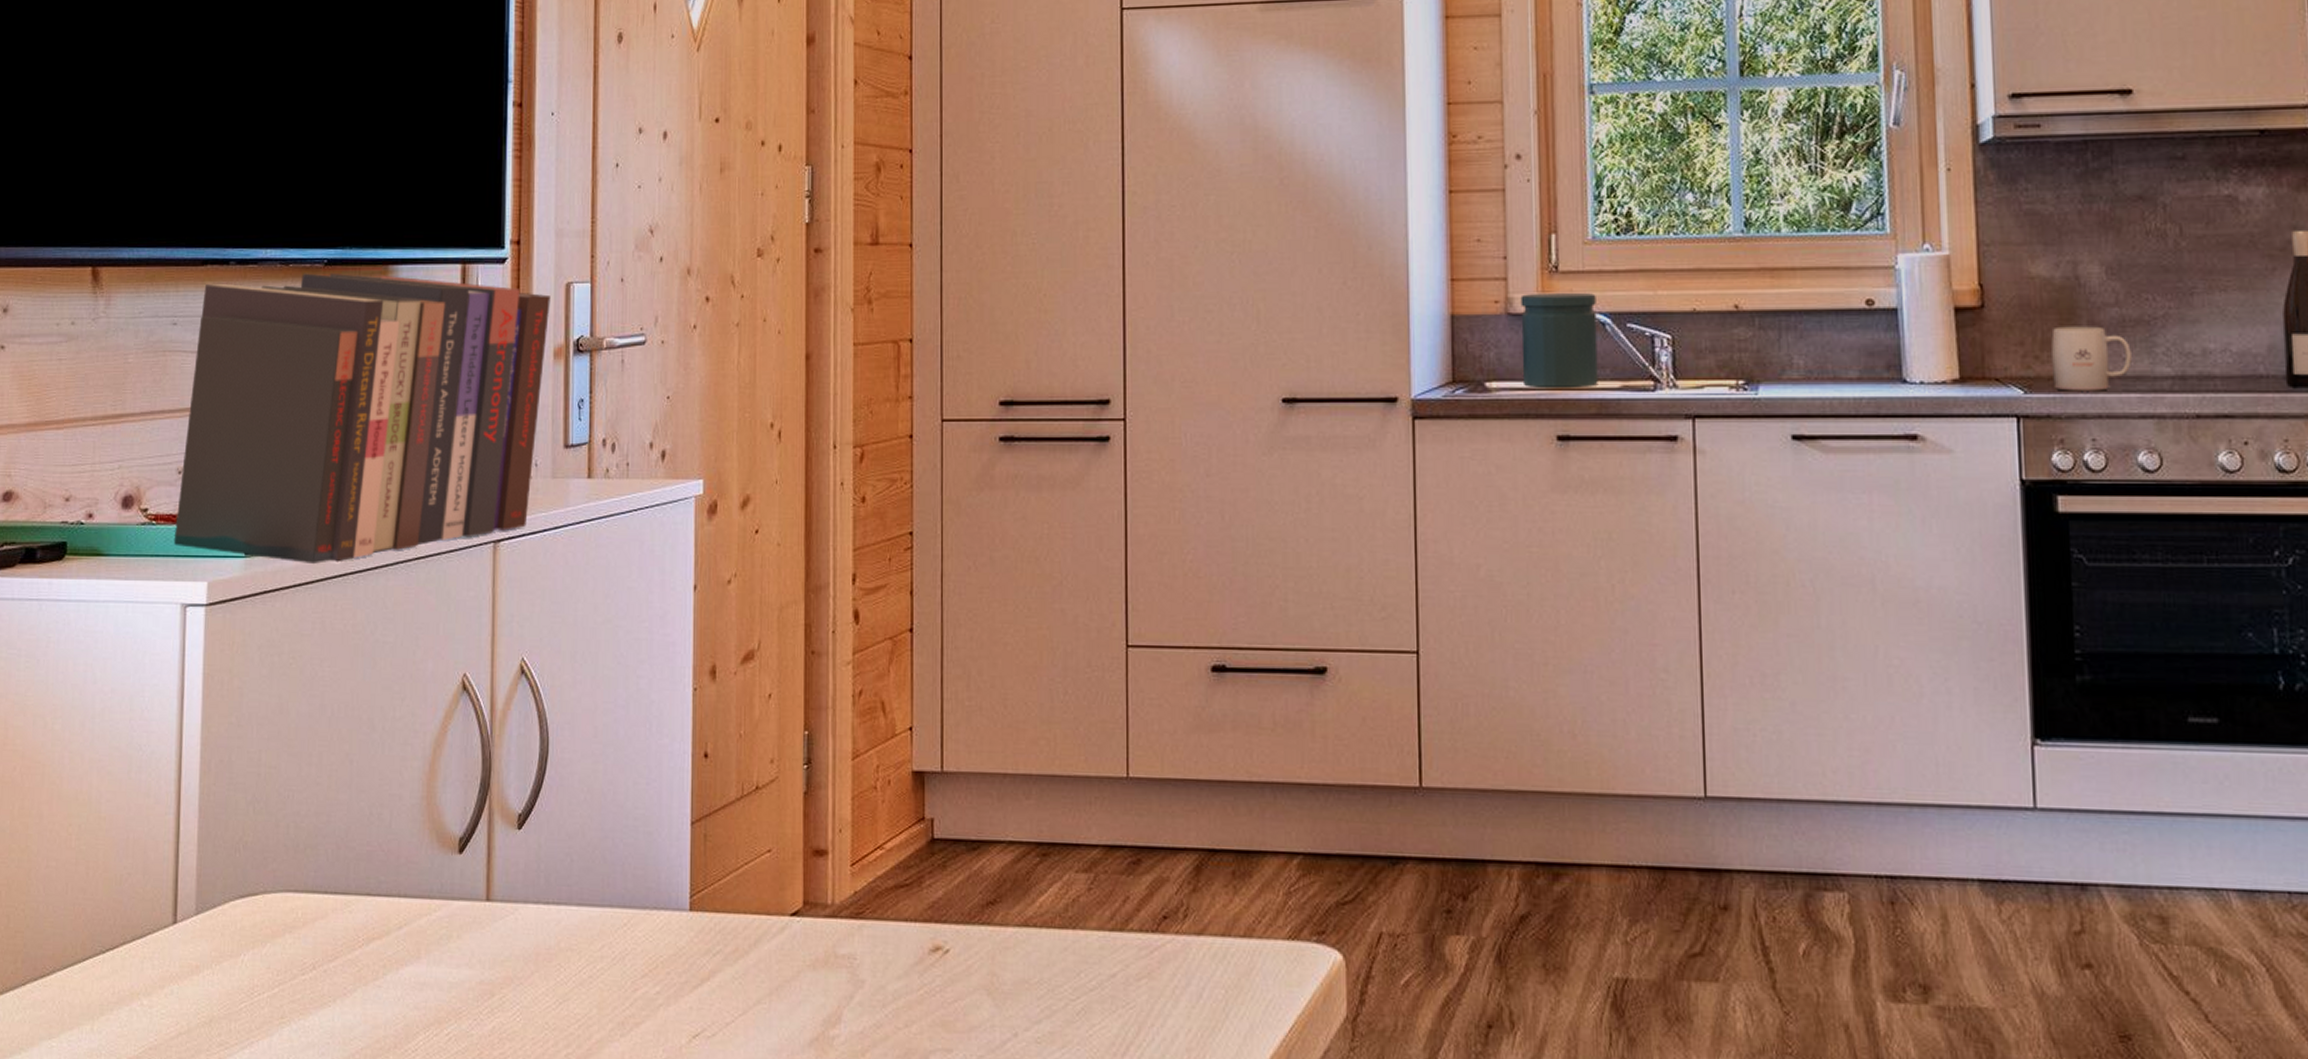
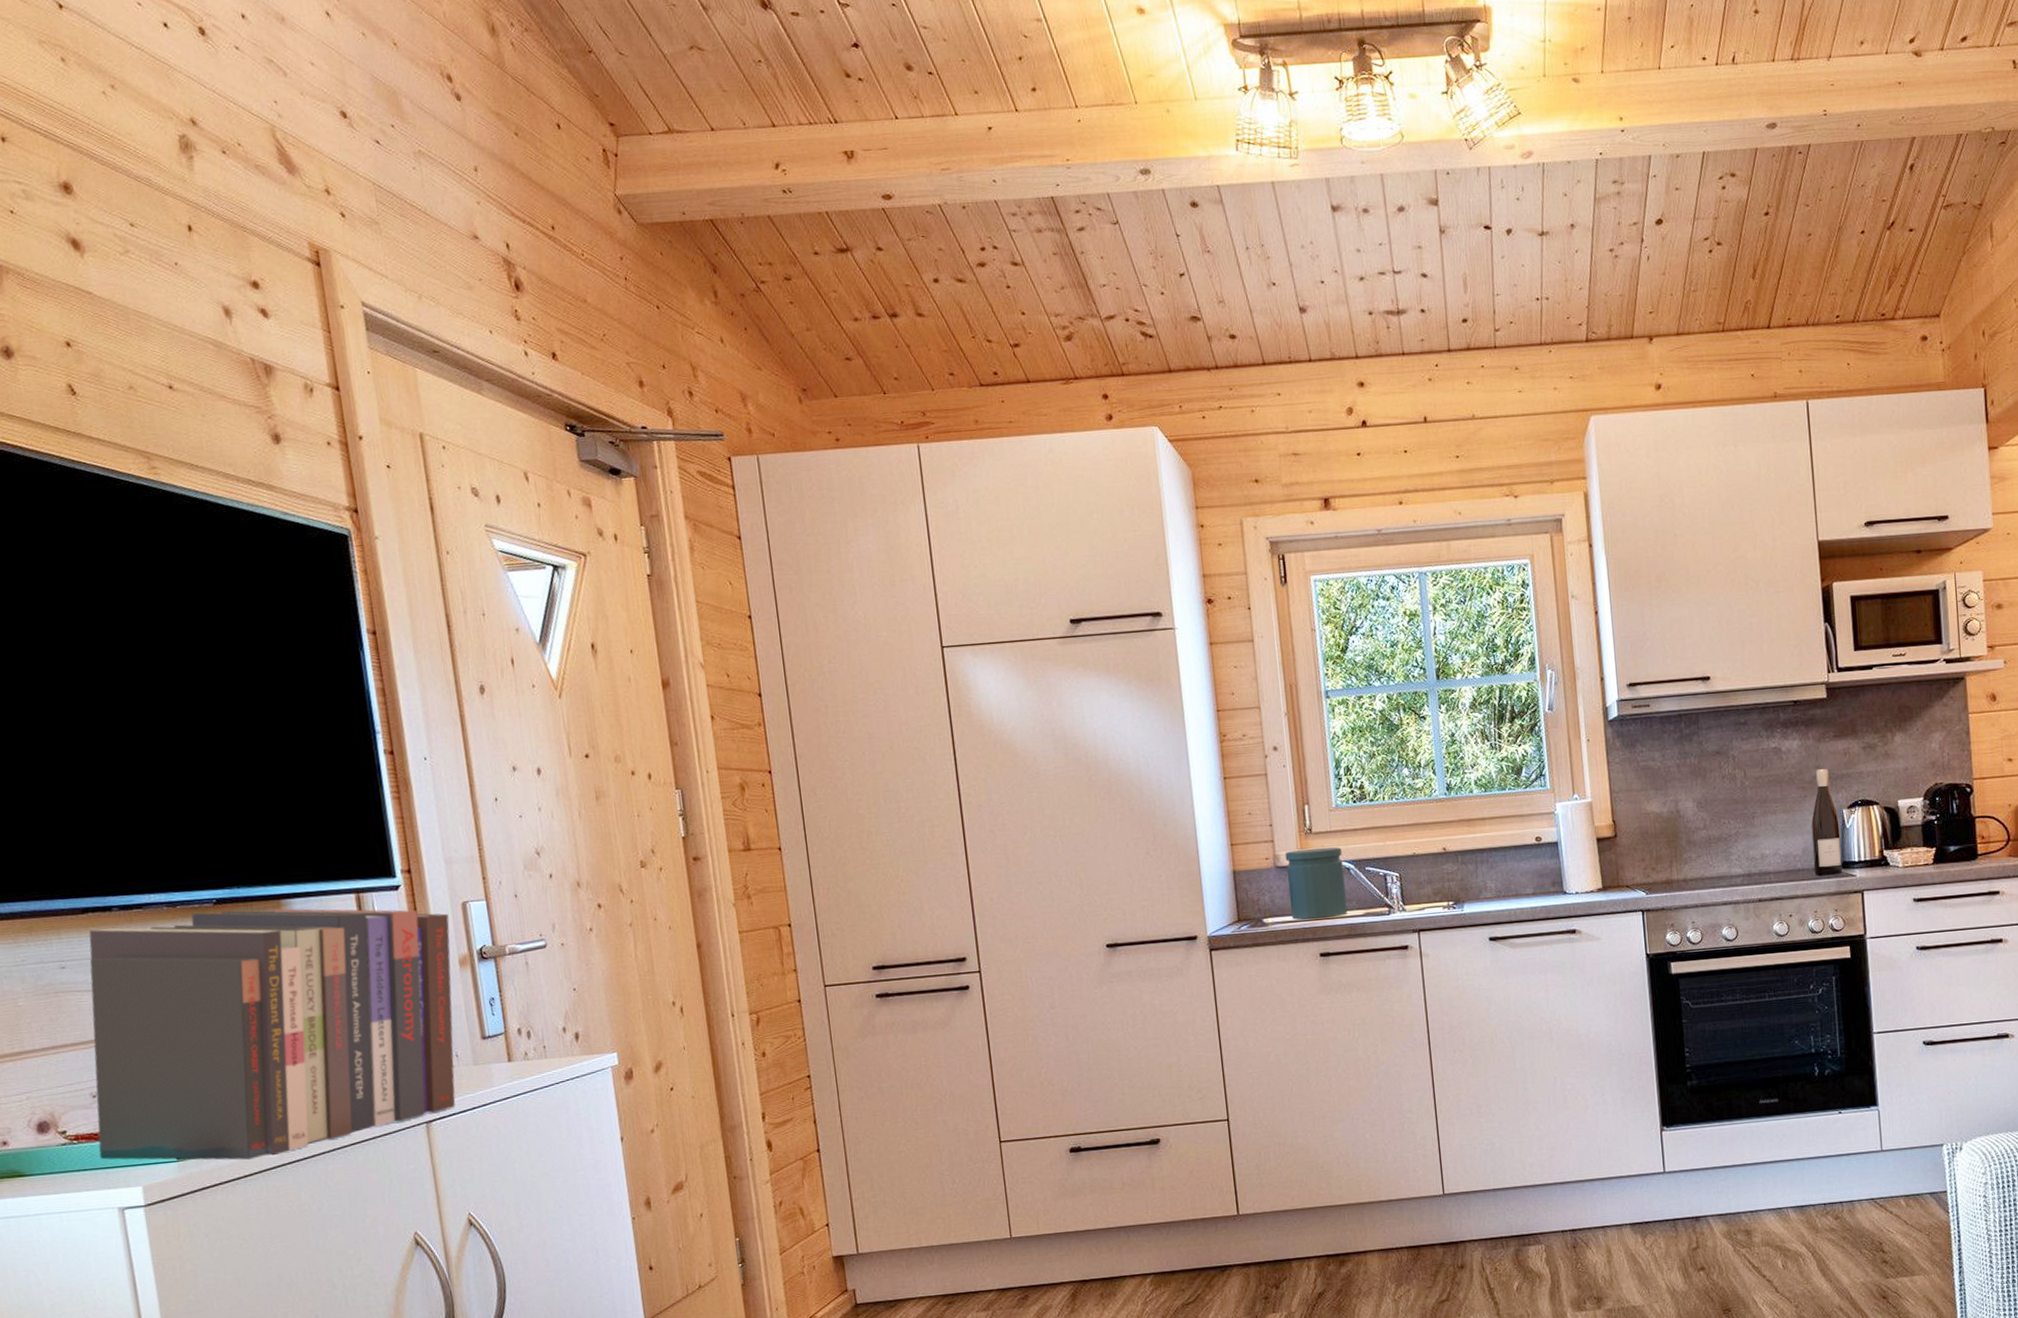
mug: present [2050,326,2132,391] -> none [1662,844,1716,891]

